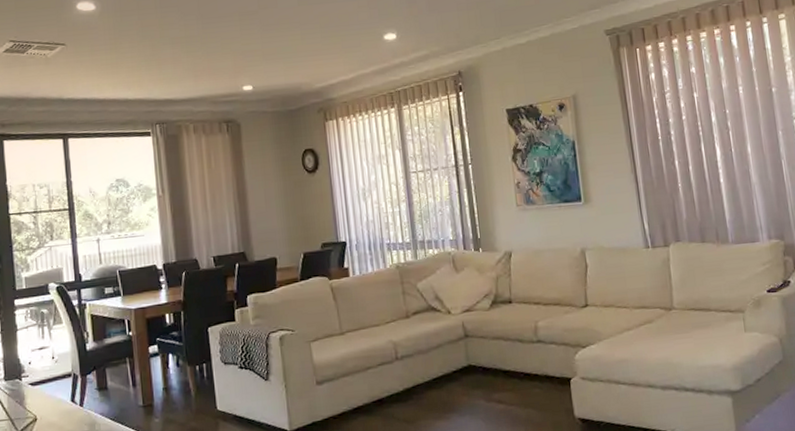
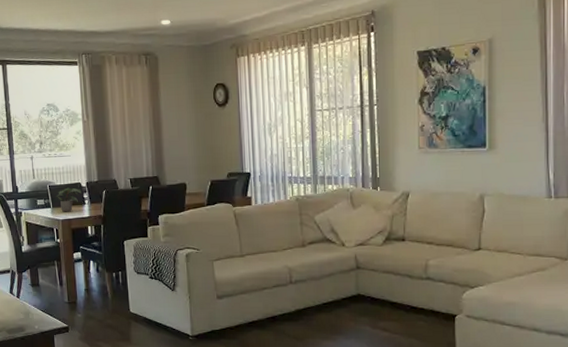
potted plant: none [126,271,158,300] -> present [55,187,82,212]

